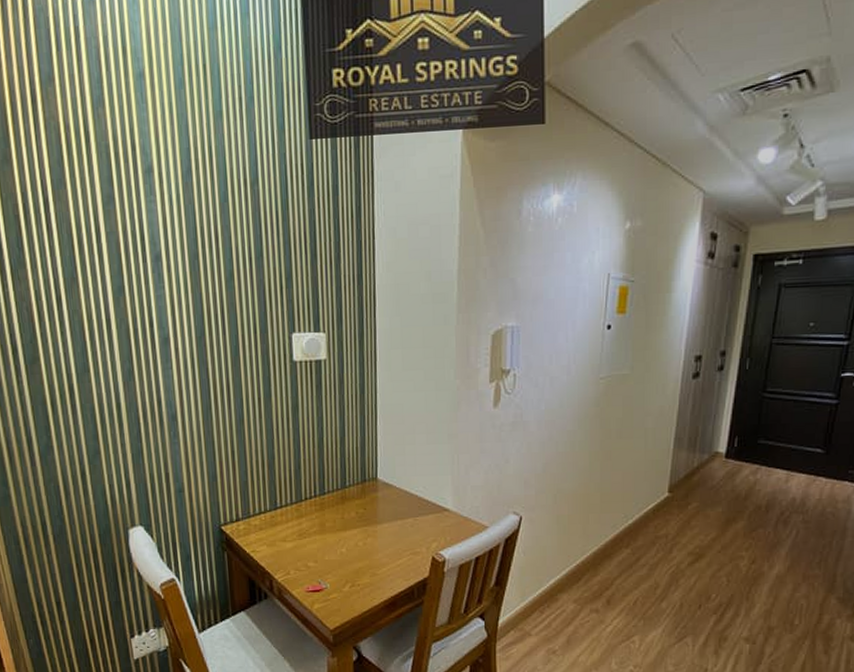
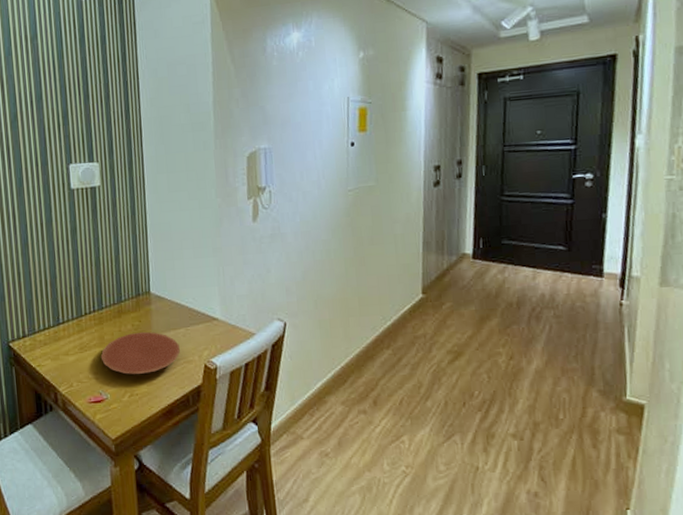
plate: none [321,520,407,564] -> present [100,331,180,374]

